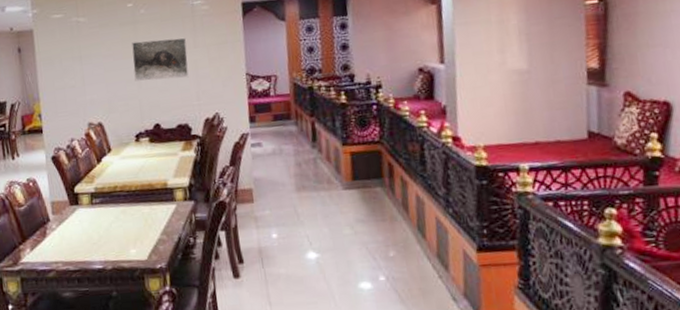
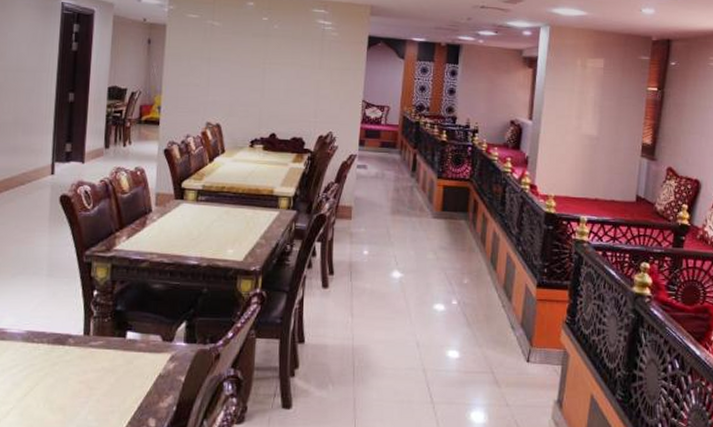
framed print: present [132,37,189,81] -> none [259,54,313,95]

